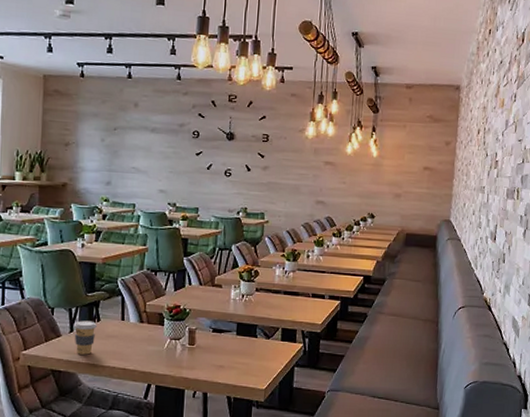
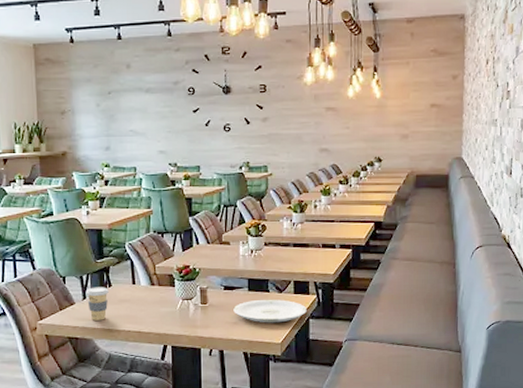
plate: none [220,344,293,369] -> present [233,299,307,323]

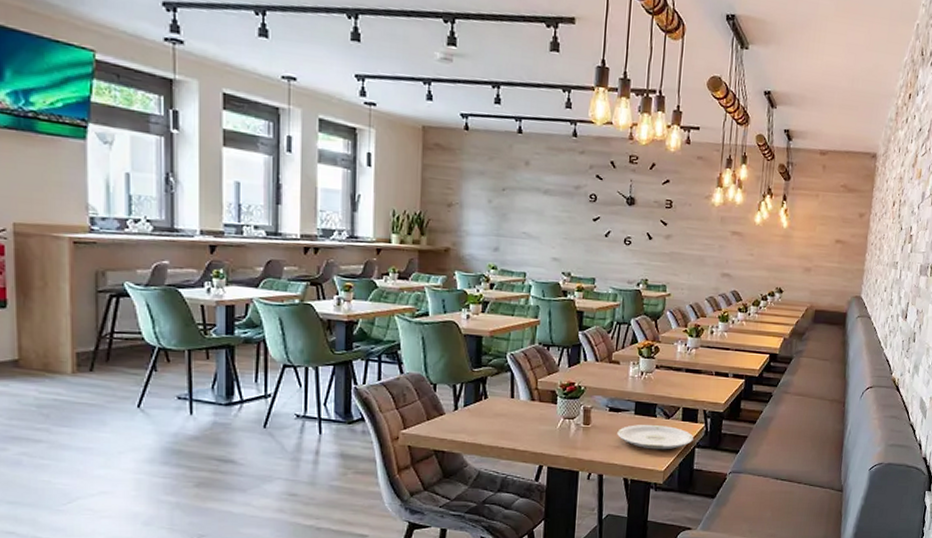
coffee cup: present [85,287,109,321] -> none [458,397,484,434]

